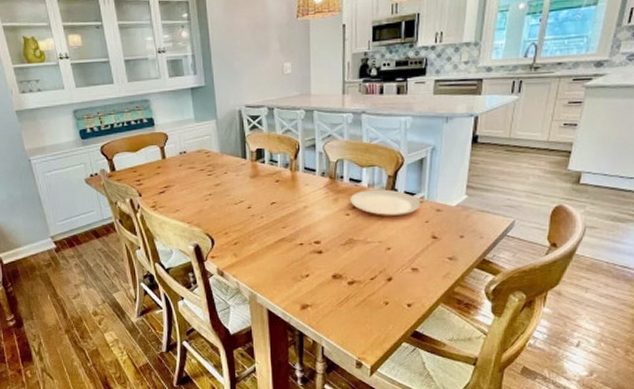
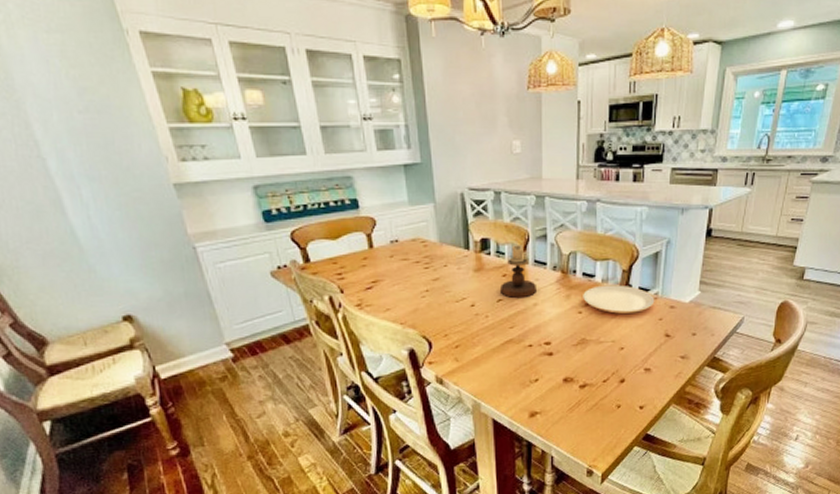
candlestick: none [274,154,306,201] -> present [501,245,536,298]

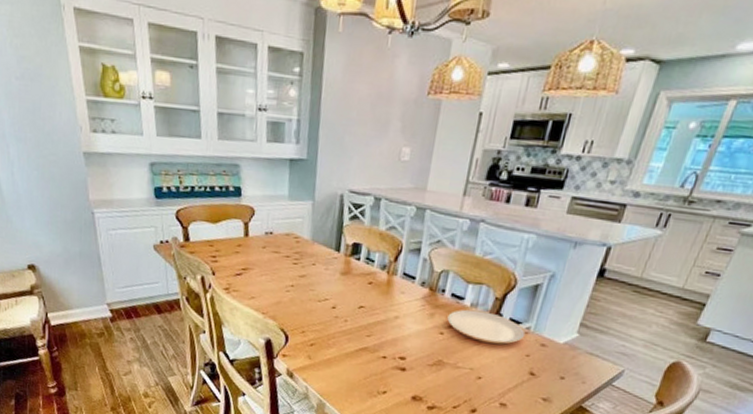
candlestick: present [501,245,536,298] -> none [364,254,401,309]

